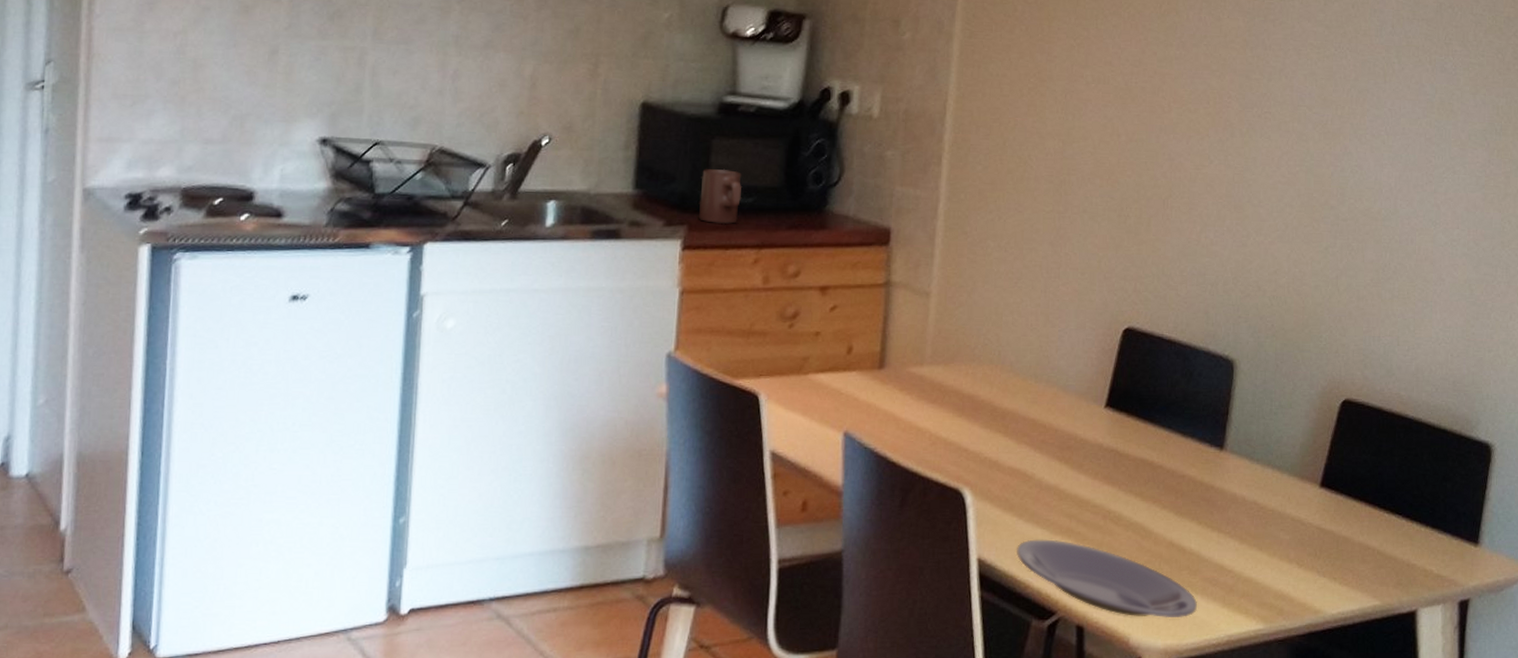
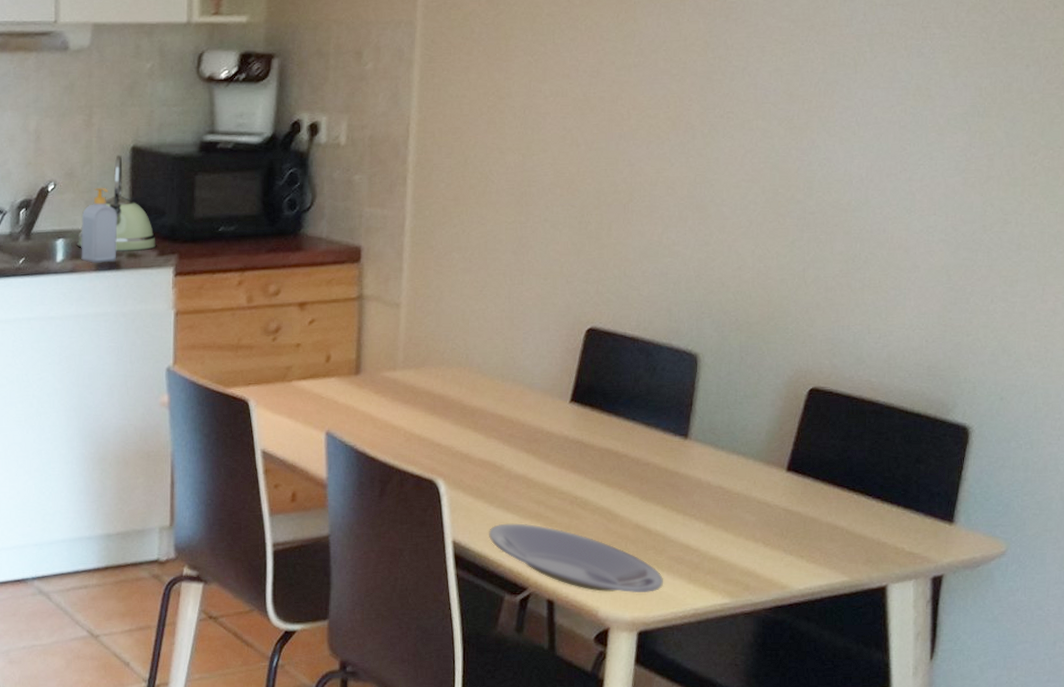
kettle: none [571,110,664,220] -> present [76,155,157,252]
soap bottle: none [575,145,620,231] -> present [81,187,118,264]
cup: present [698,169,742,225] -> none [187,202,224,252]

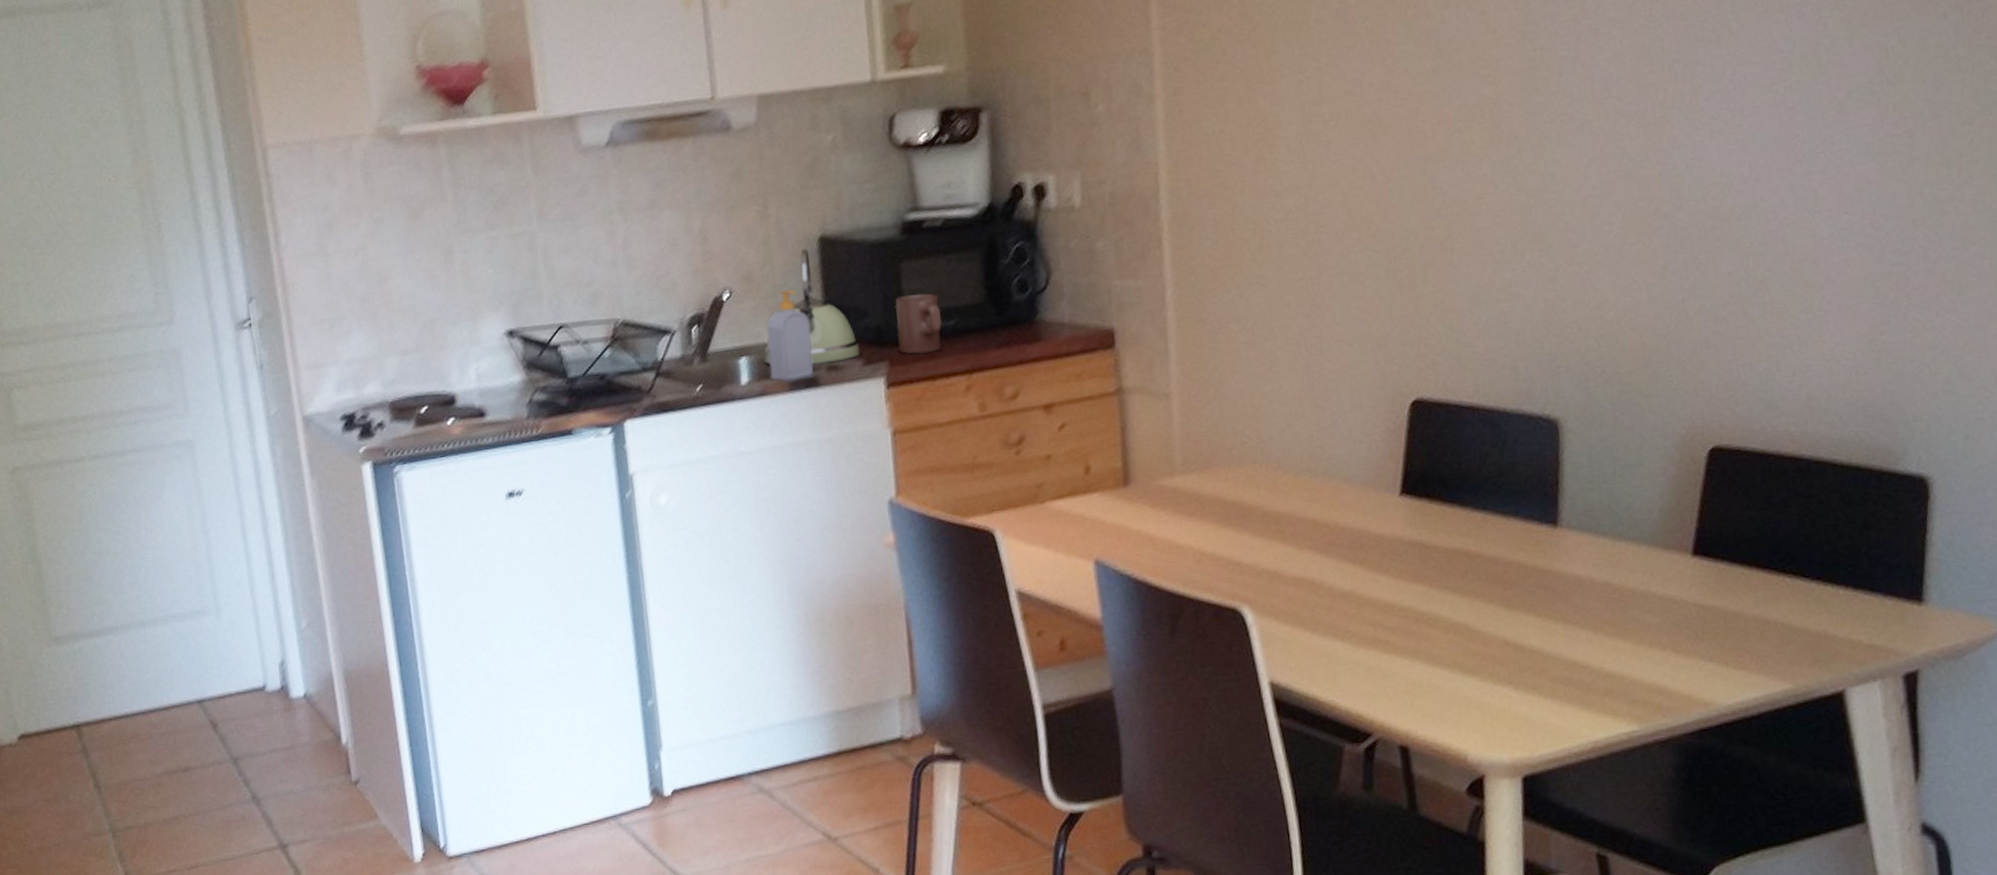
cup: none [187,202,224,252] -> present [894,293,942,354]
plate: present [488,523,664,592] -> none [1313,652,1549,730]

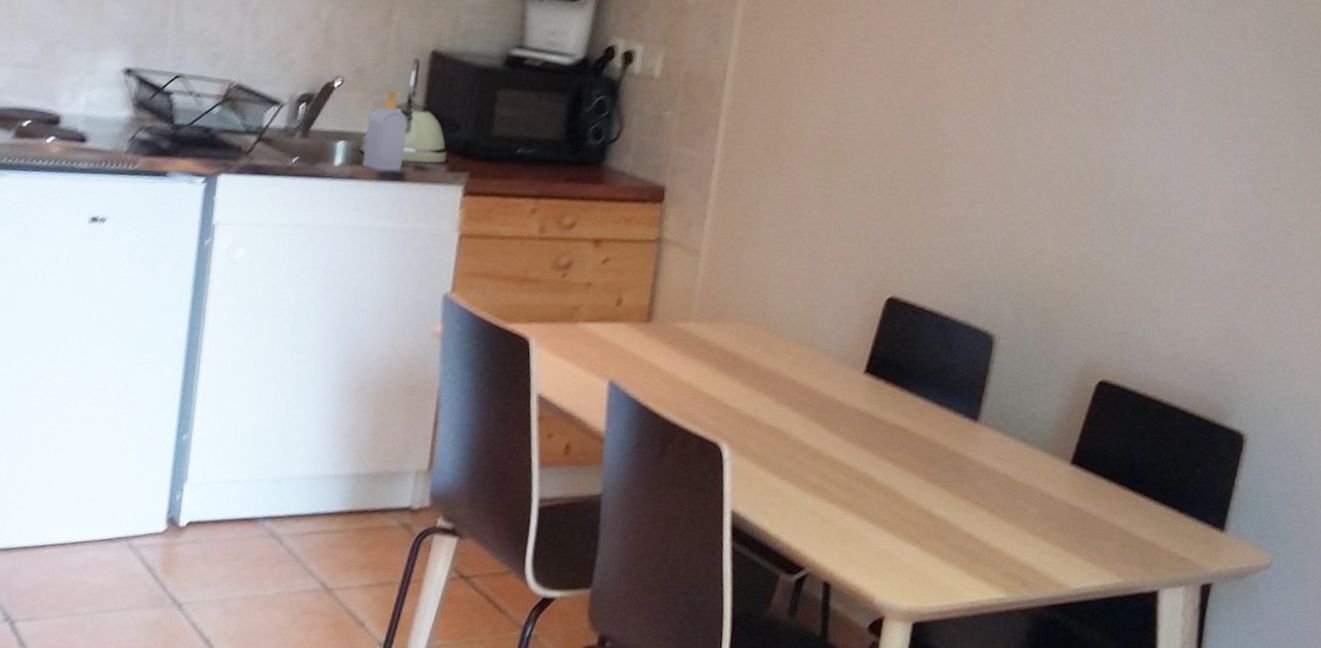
cup: present [894,293,942,354] -> none [480,119,525,174]

